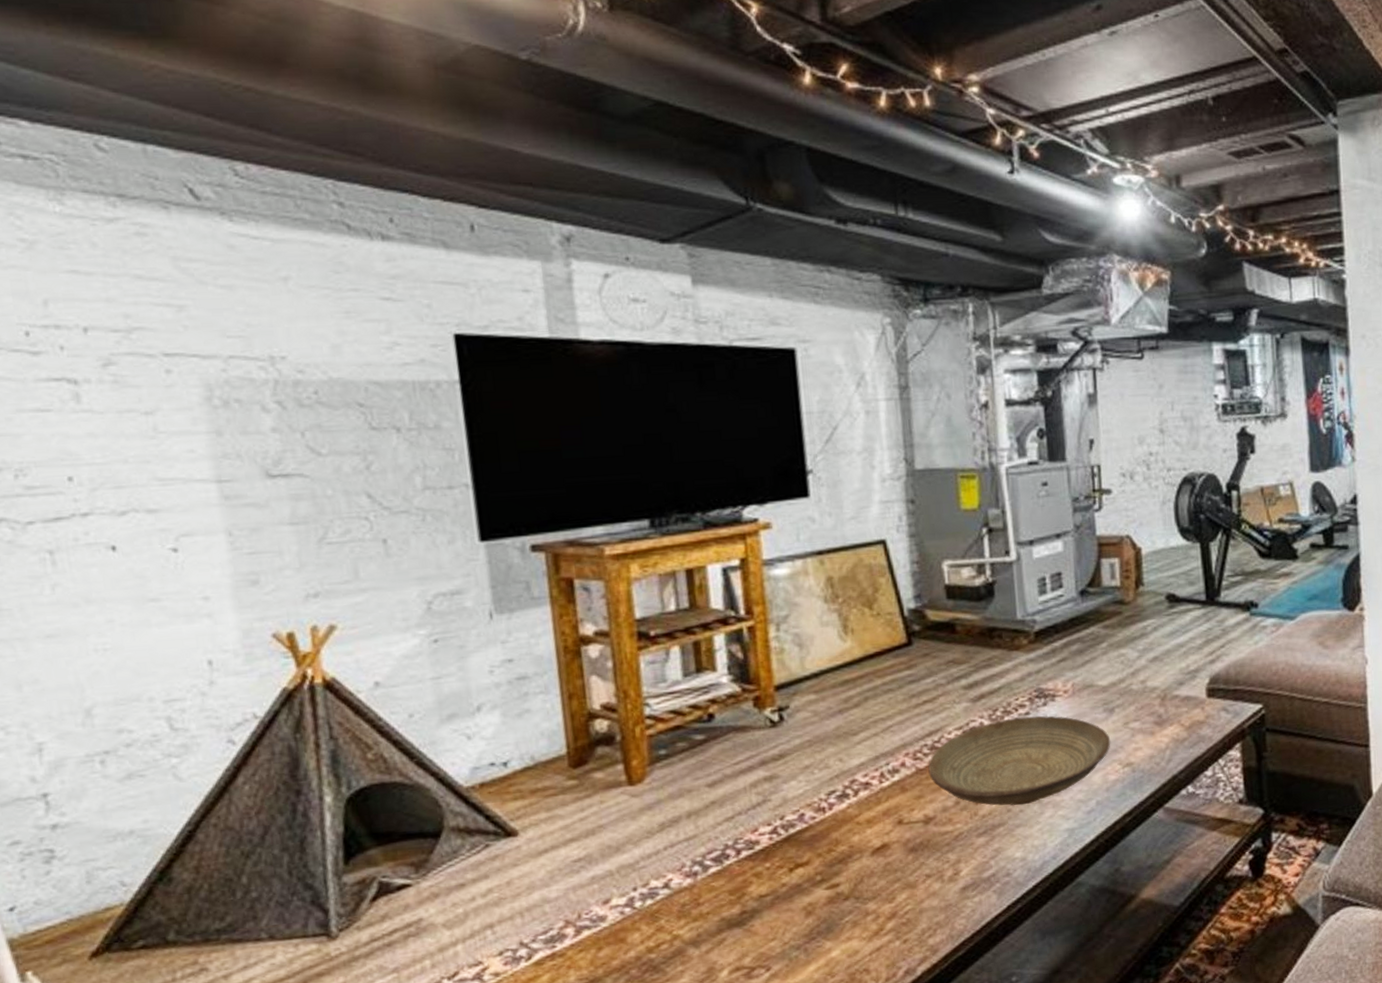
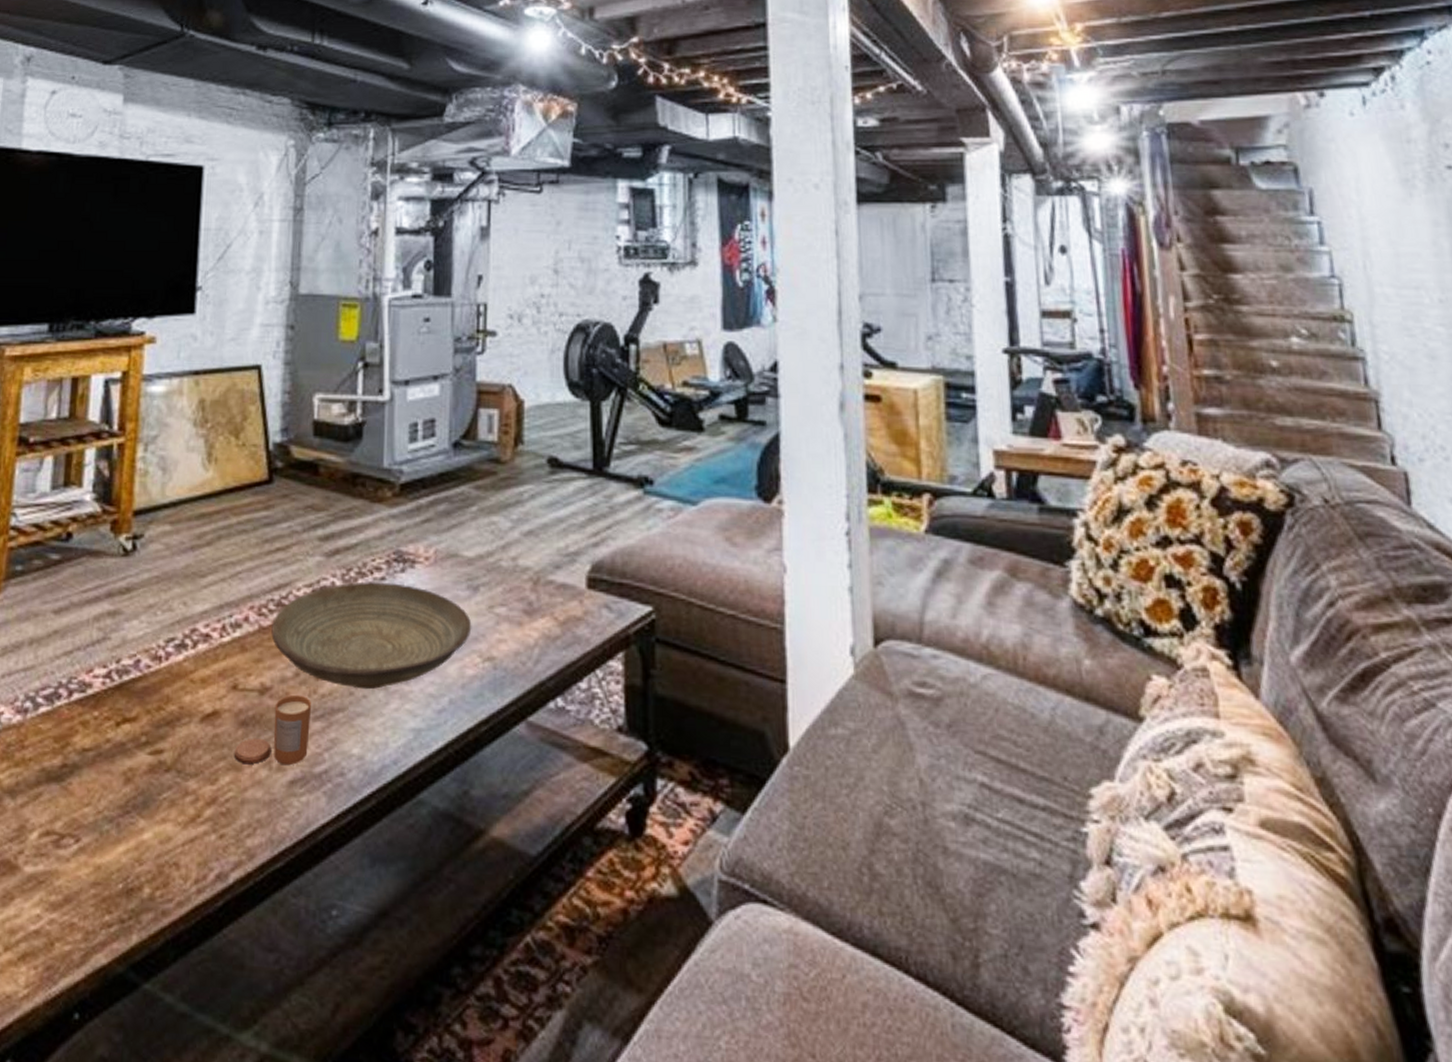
candle: none [907,819,975,881] -> present [234,694,311,766]

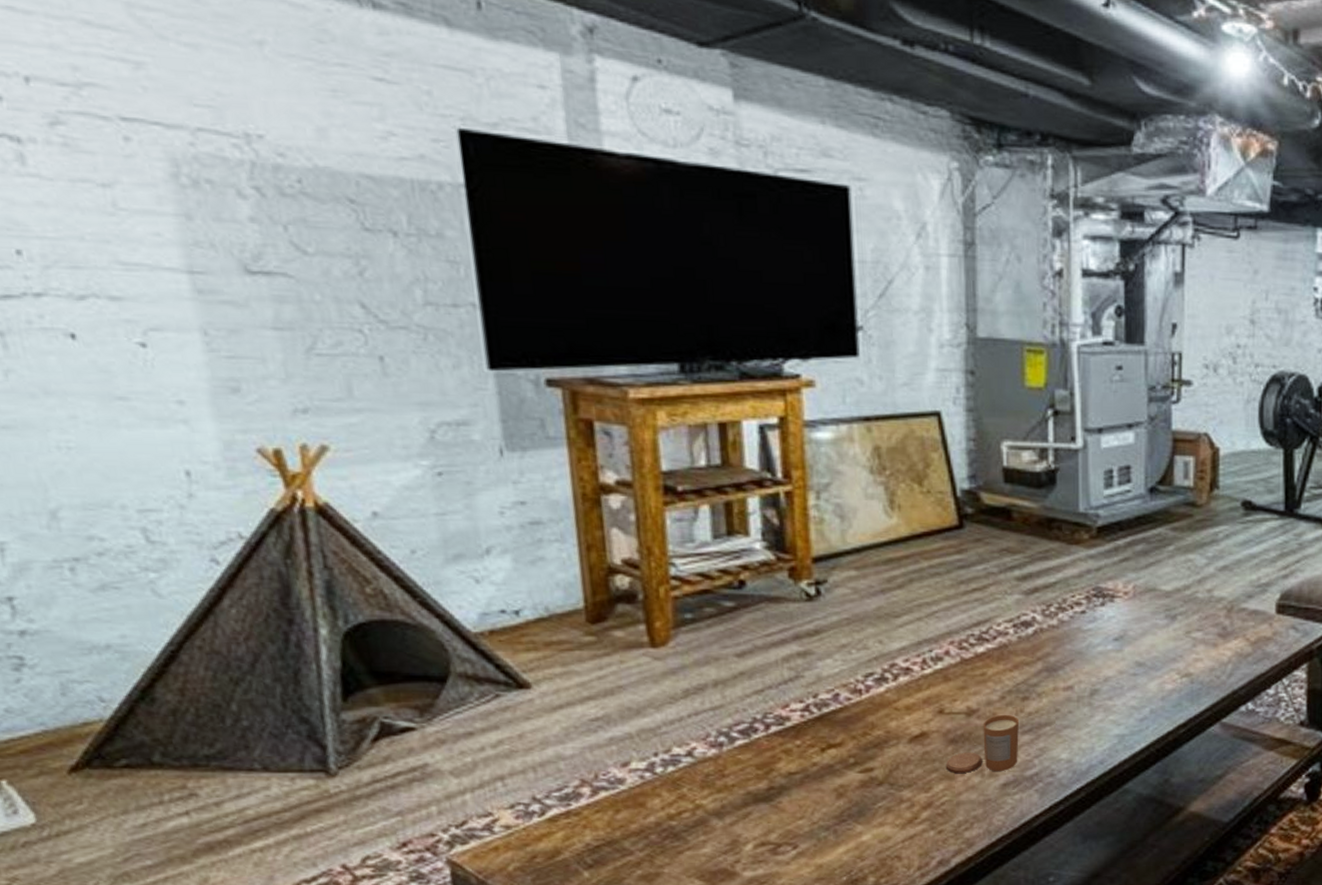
decorative bowl: present [271,582,472,690] -> none [974,615,1170,706]

